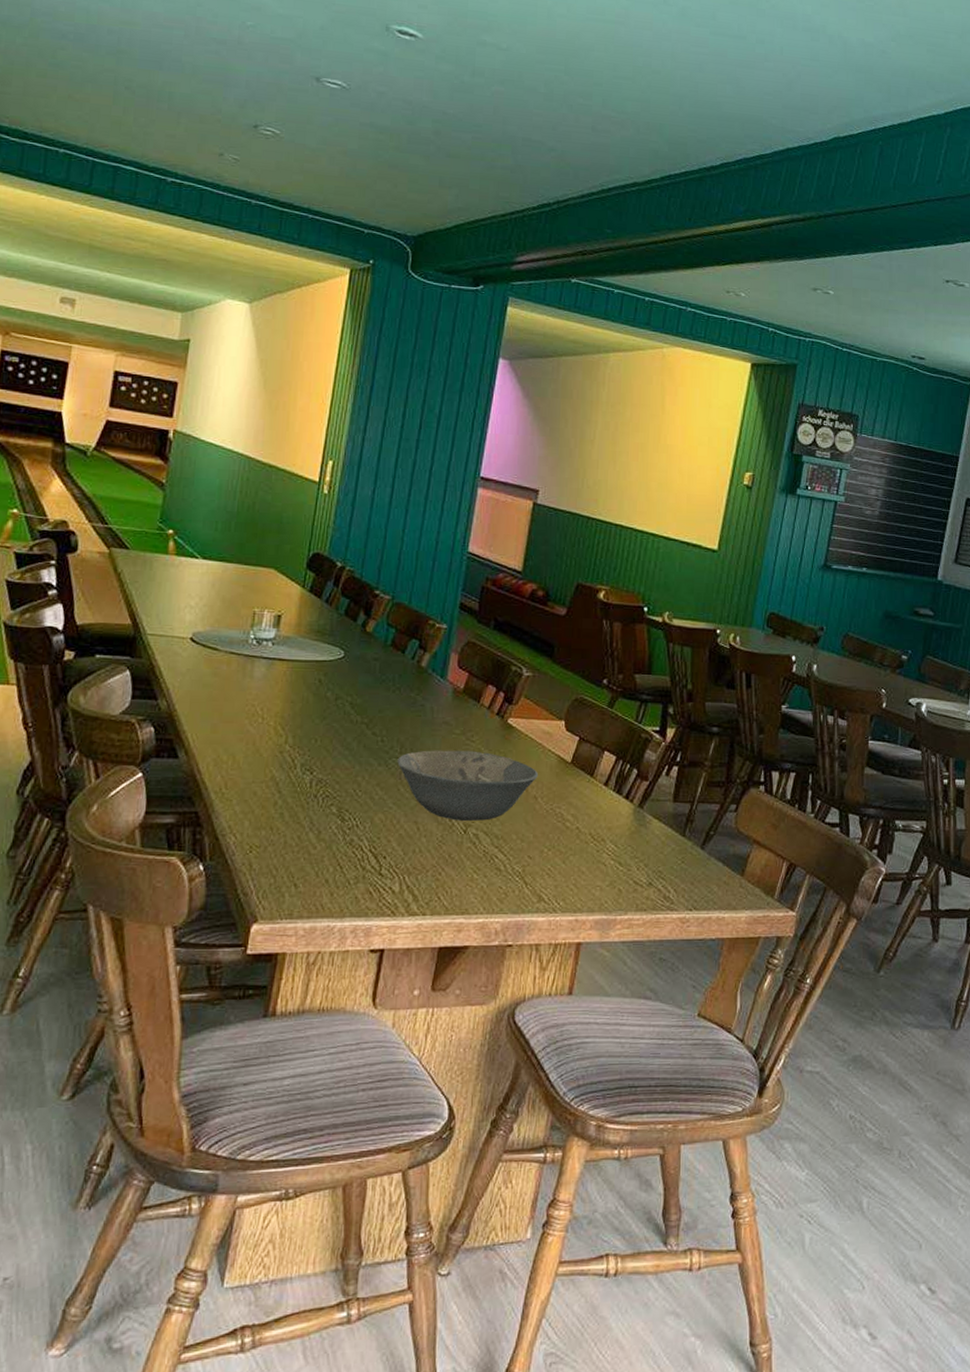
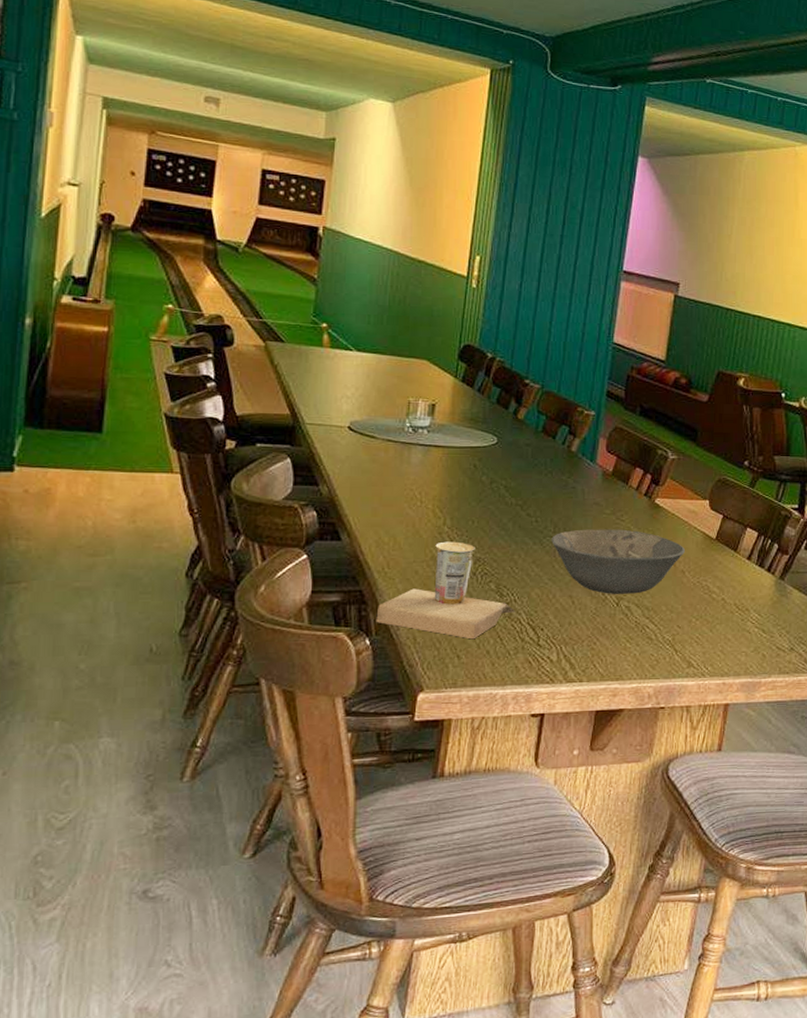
cup: none [211,761,358,867] -> present [376,541,516,640]

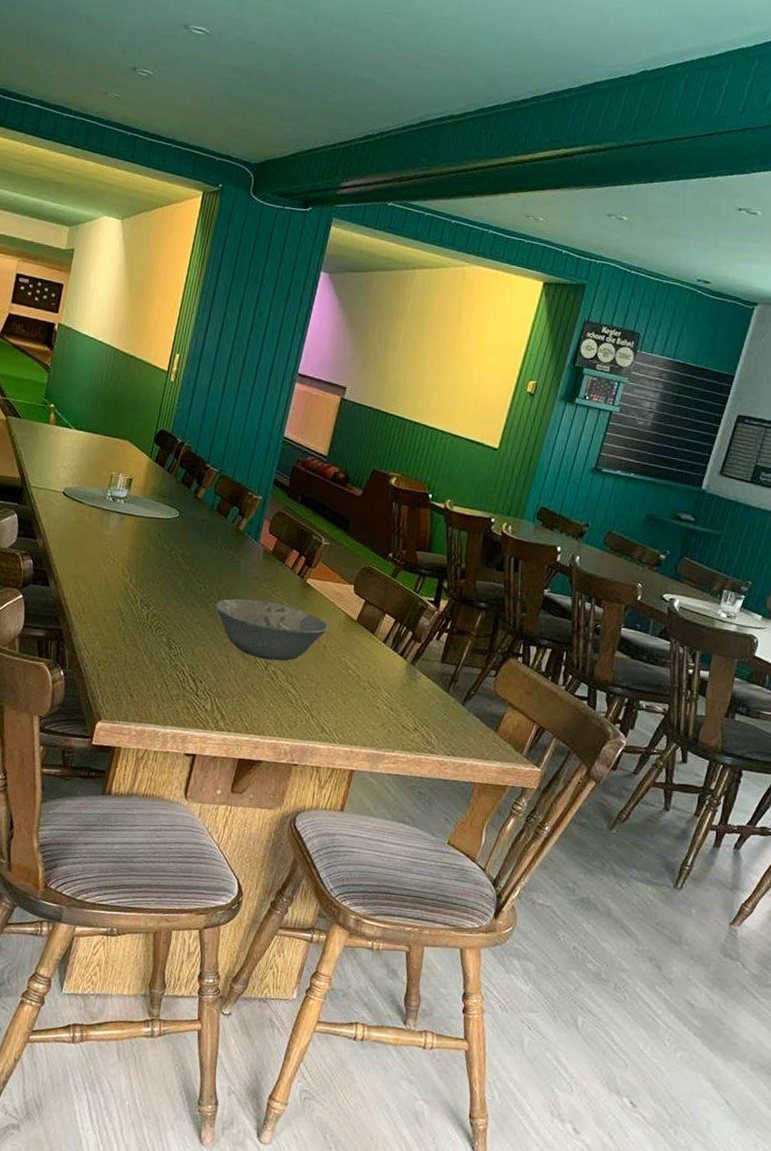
cup: present [376,541,516,640] -> none [70,596,181,683]

